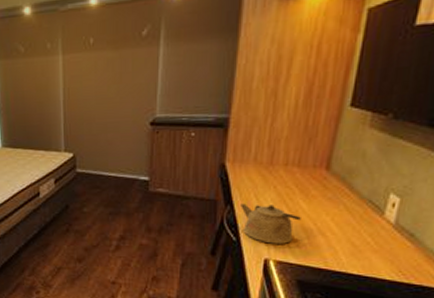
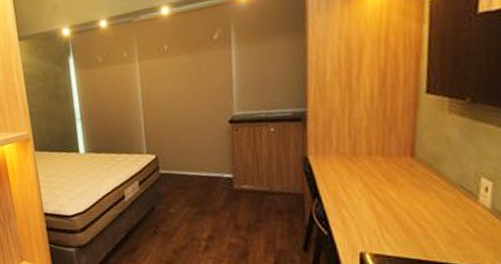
kettle: present [240,203,301,244] -> none [328,195,392,236]

